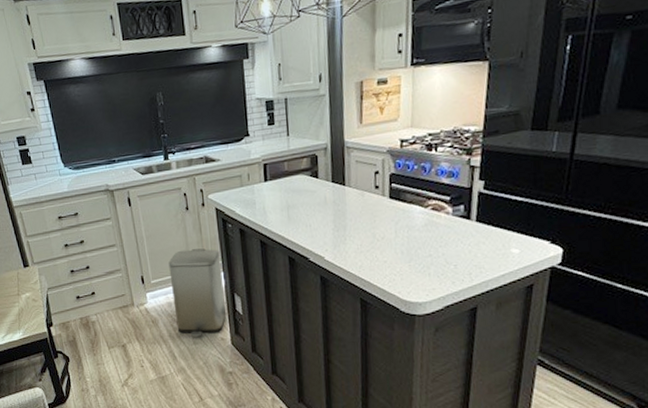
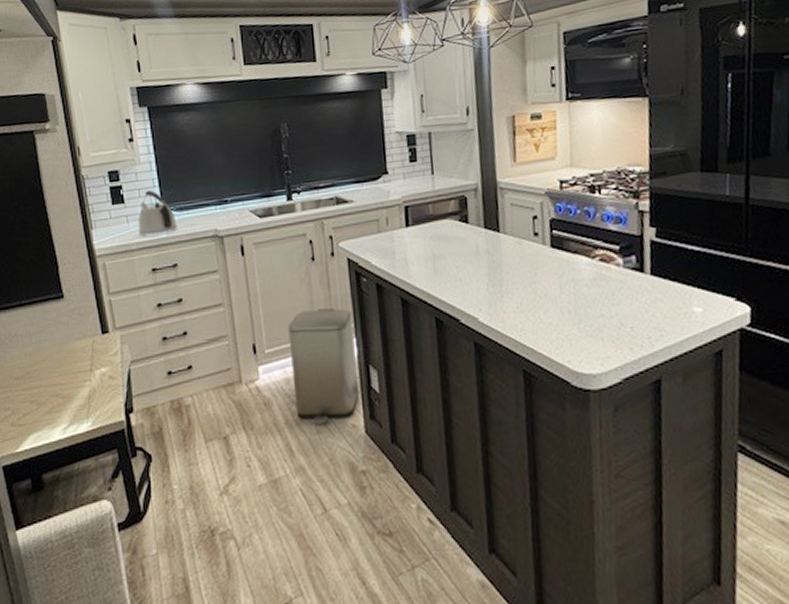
kettle: none [44,152,76,191] -> present [138,190,177,237]

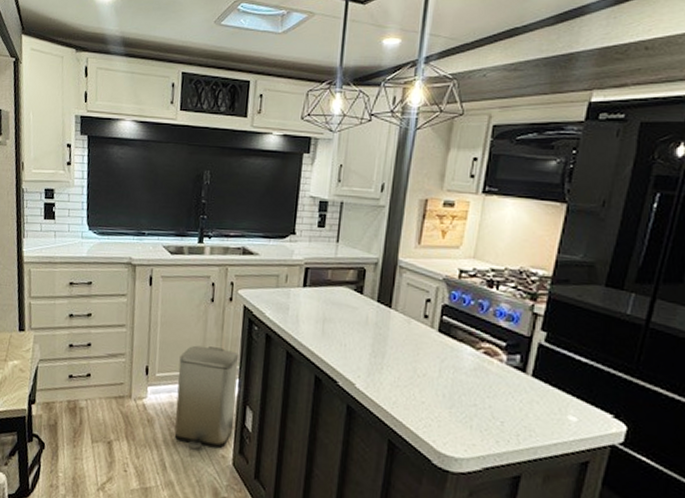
kettle: present [138,190,177,237] -> none [62,212,98,253]

